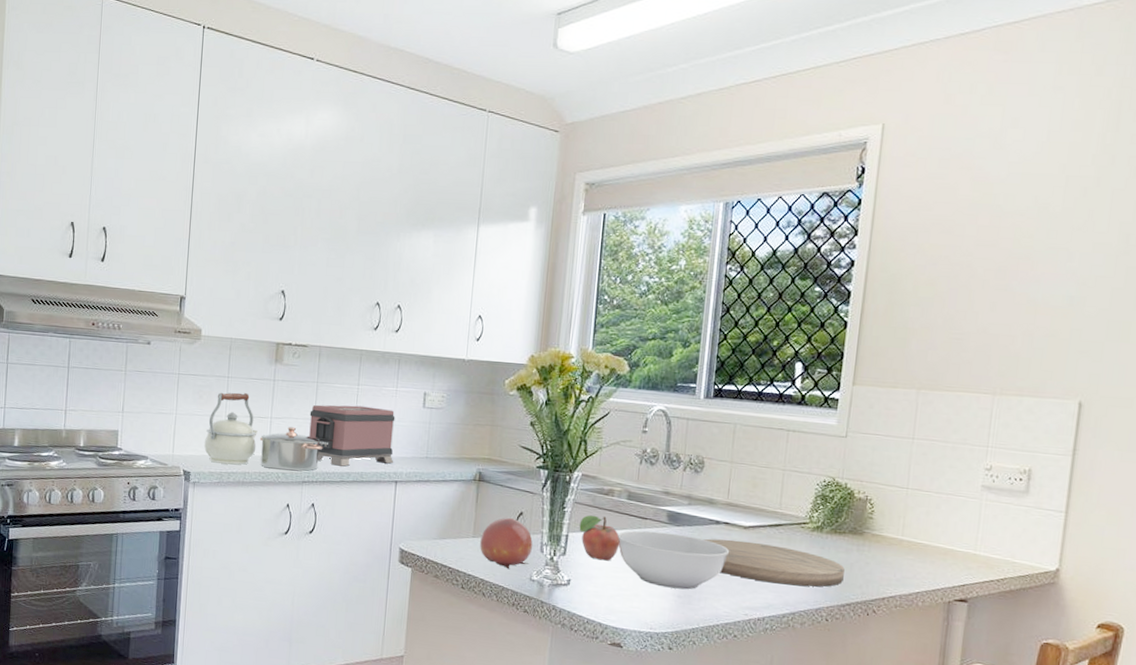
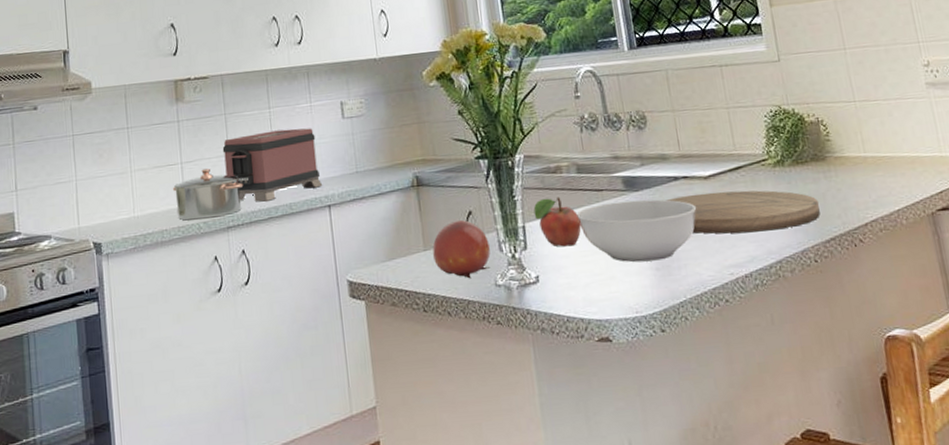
kettle: present [203,392,258,465] -> none [111,141,171,227]

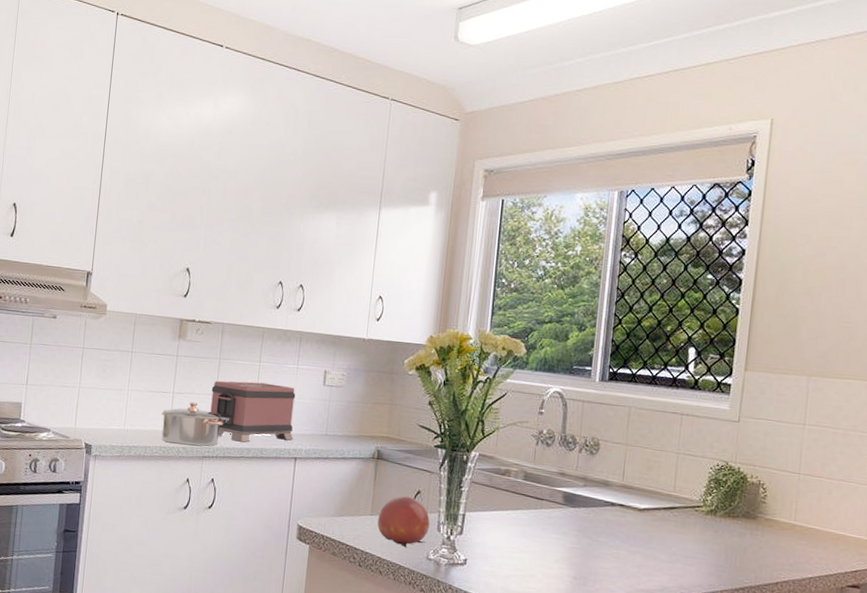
fruit: present [533,197,582,247] -> none [476,494,516,541]
bowl: present [577,199,697,263] -> none [514,511,625,571]
cutting board: present [666,190,820,234] -> none [599,520,738,571]

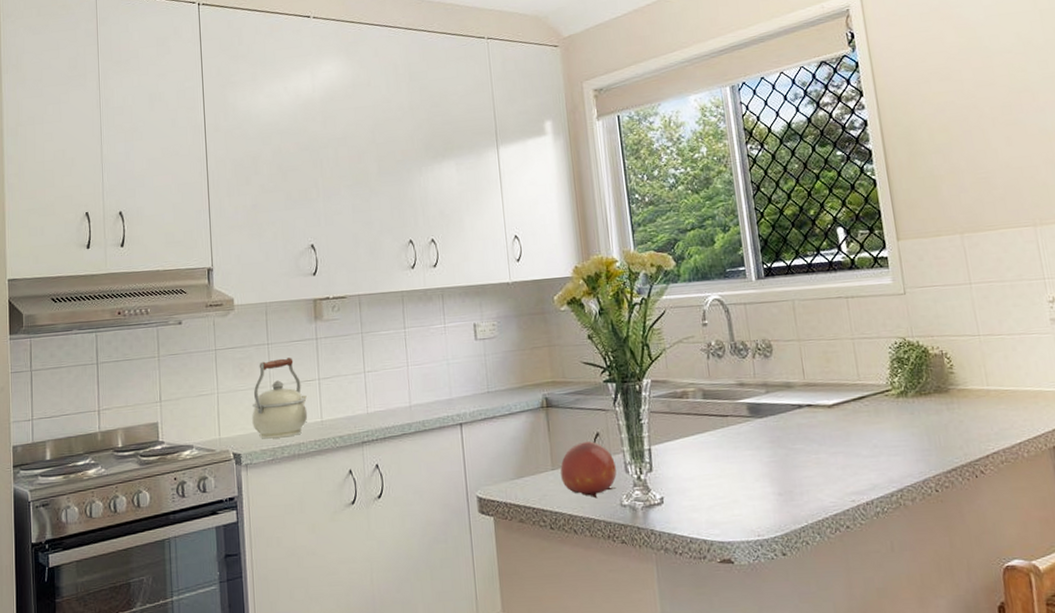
kettle: none [105,367,160,439] -> present [251,357,308,439]
cooking pot: present [161,402,224,447] -> none [310,385,379,435]
toaster: present [210,381,296,443] -> none [358,348,455,419]

